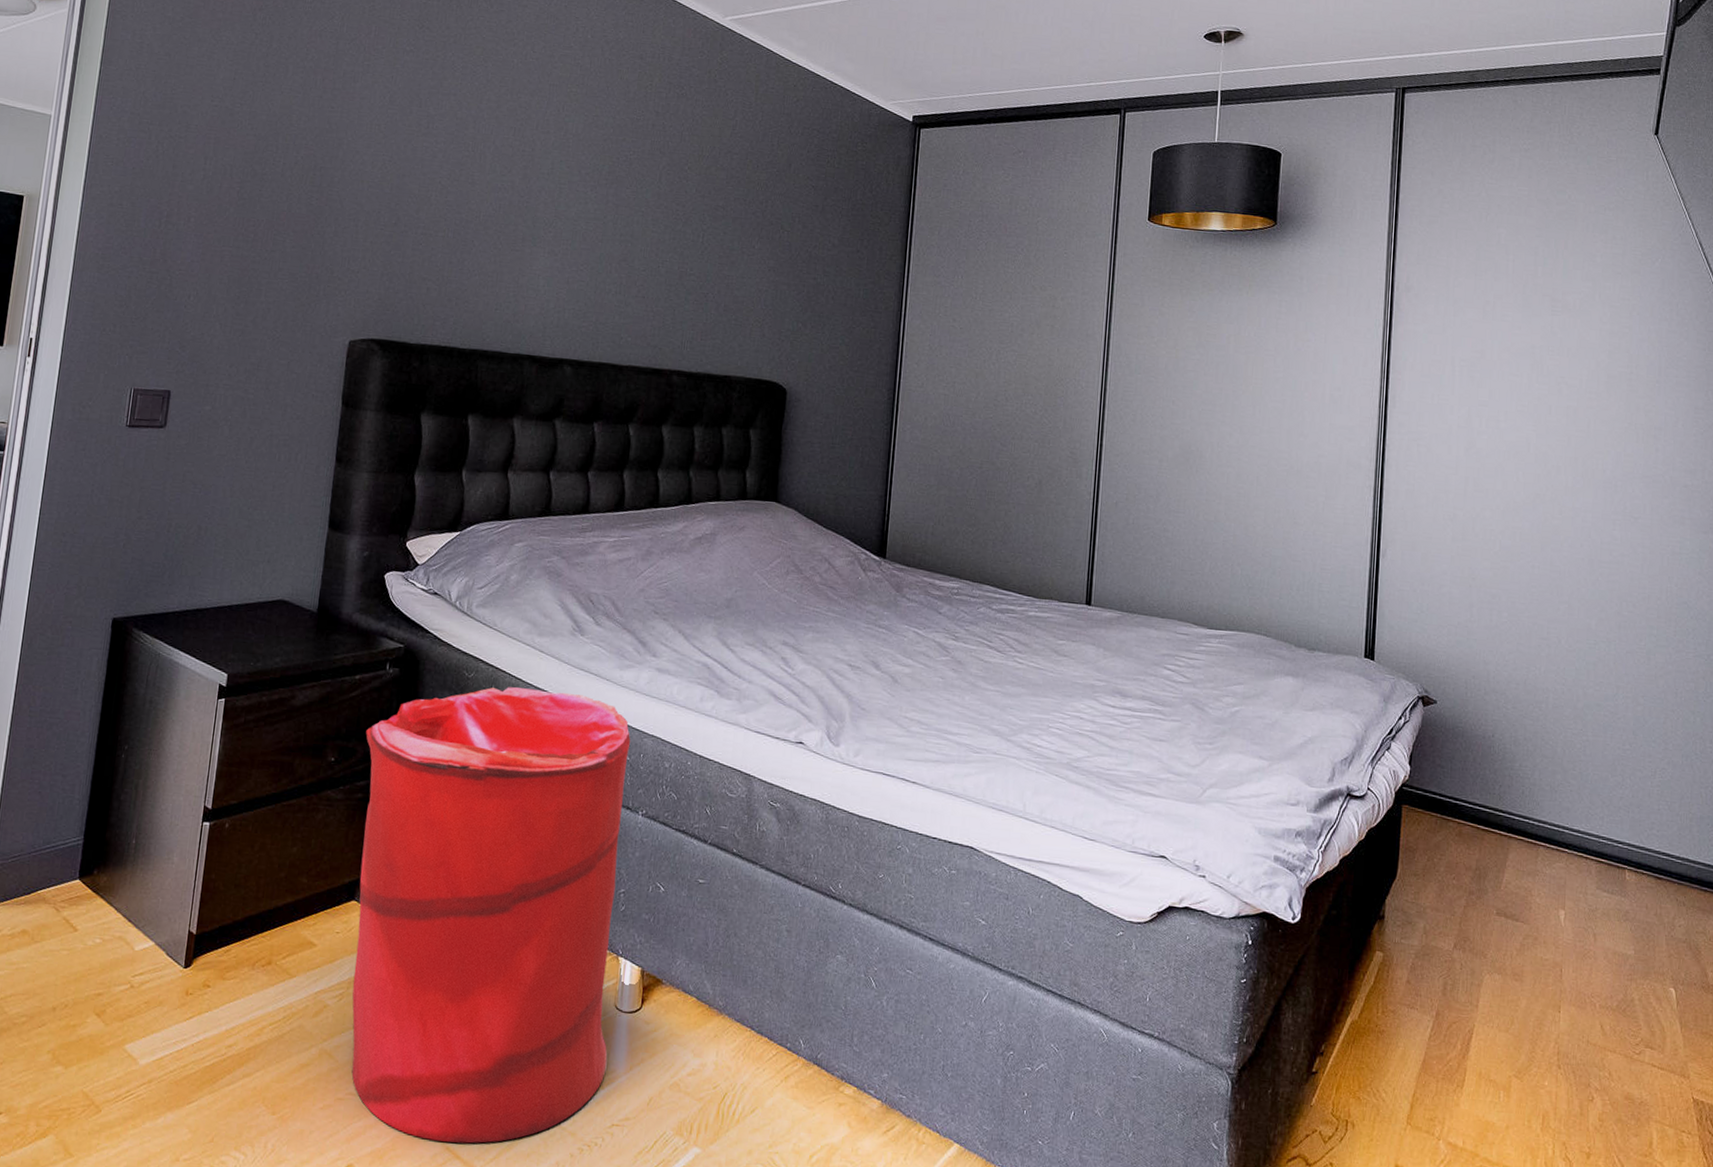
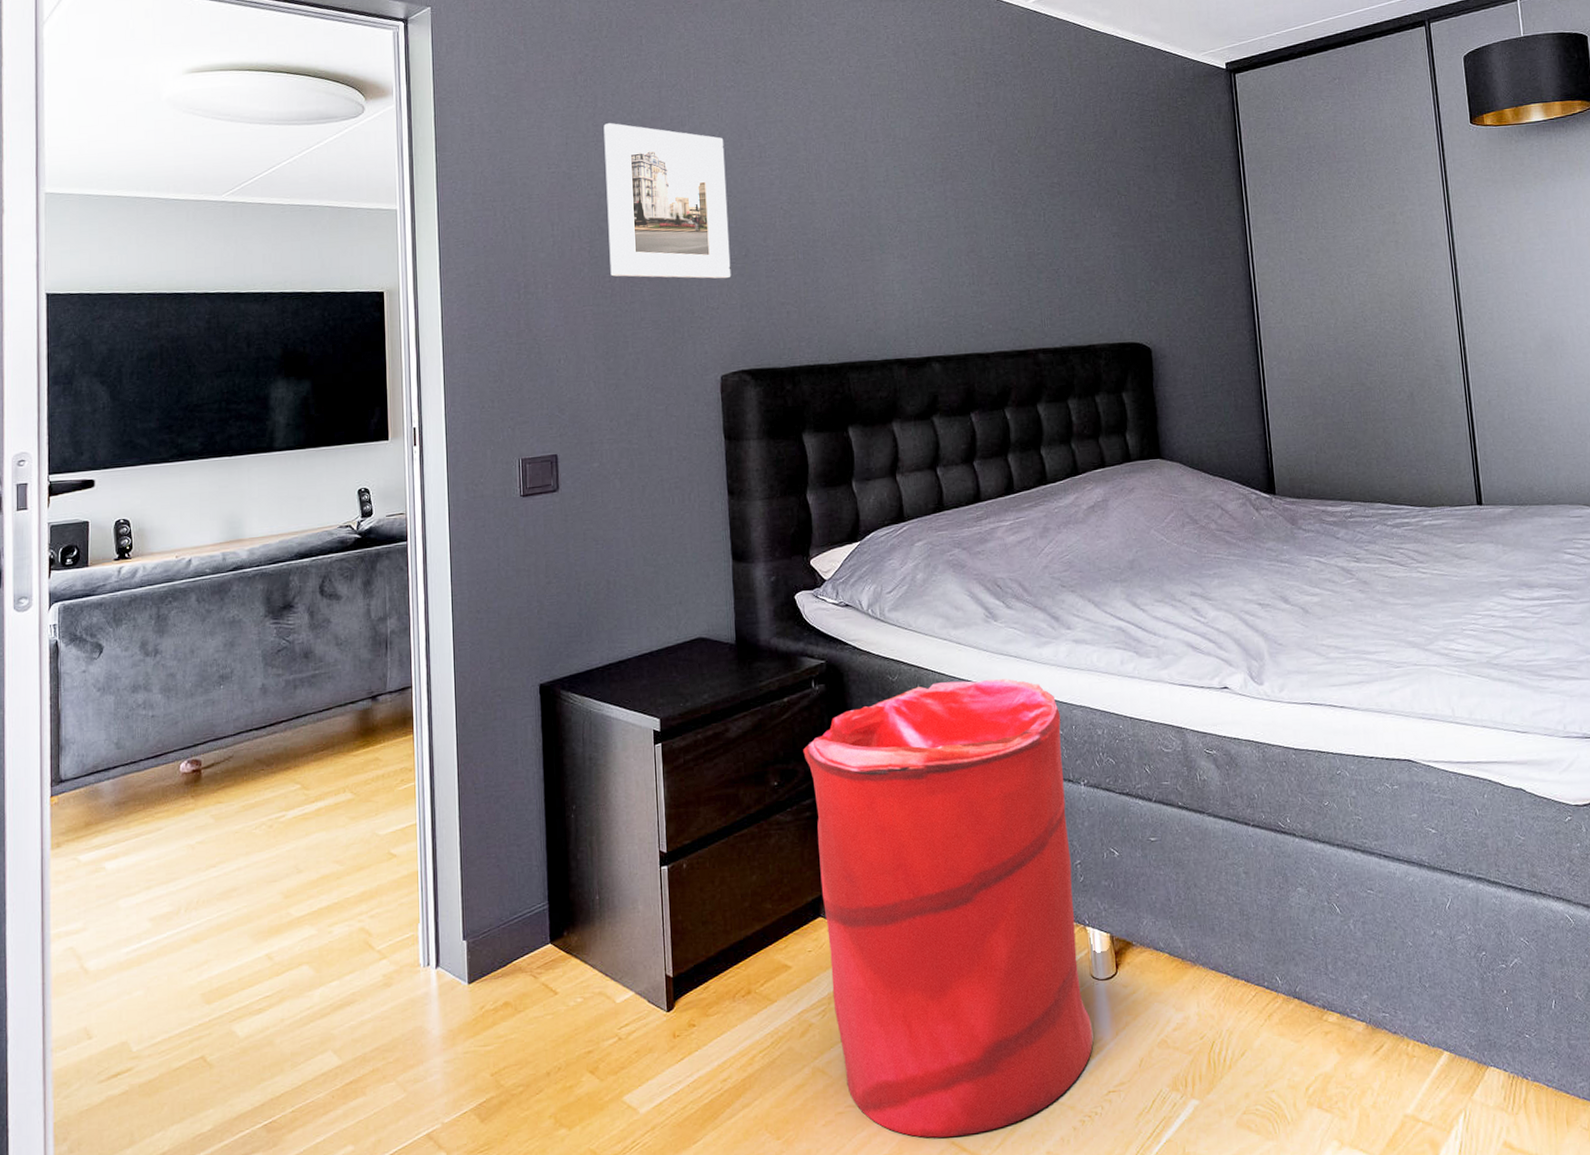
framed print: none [255,65,394,244] -> present [603,122,731,279]

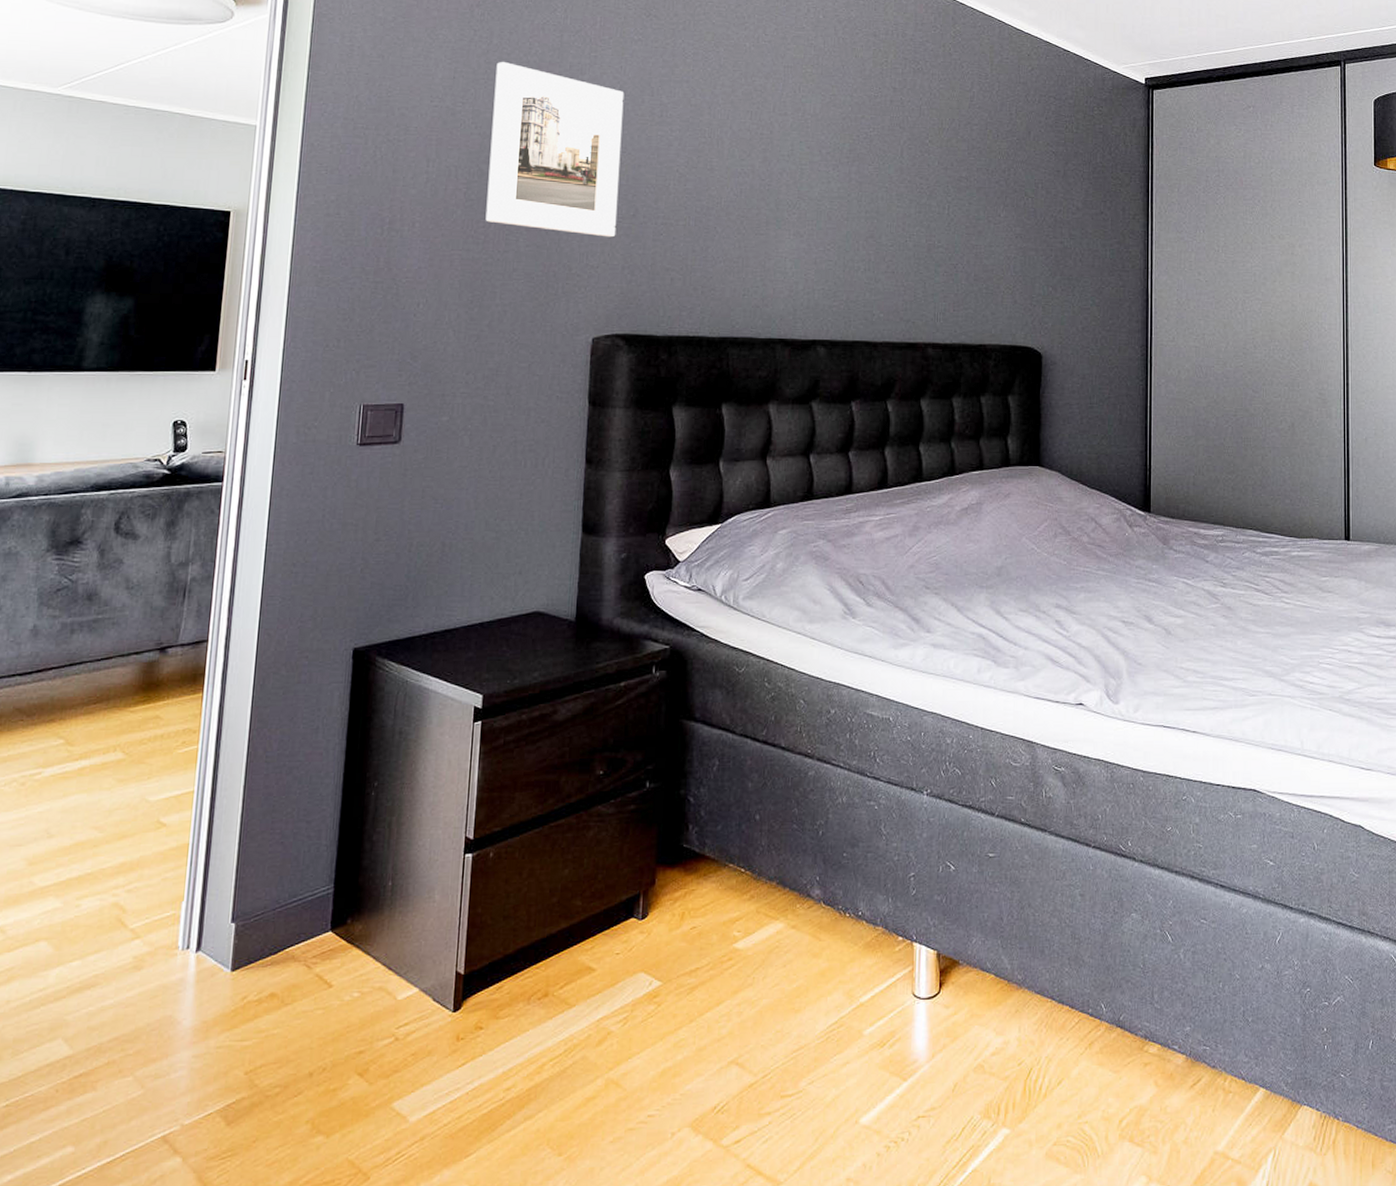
laundry hamper: present [803,679,1094,1138] -> none [635,678,911,1160]

